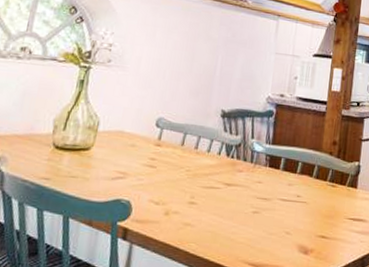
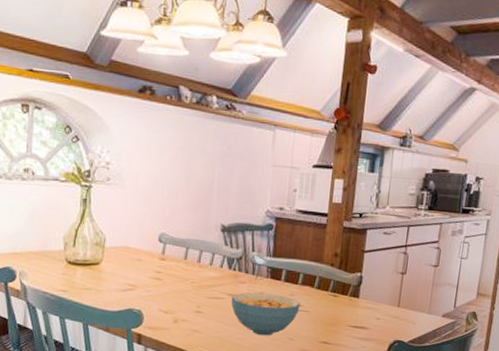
cereal bowl: none [227,181,299,230] -> present [231,292,301,336]

